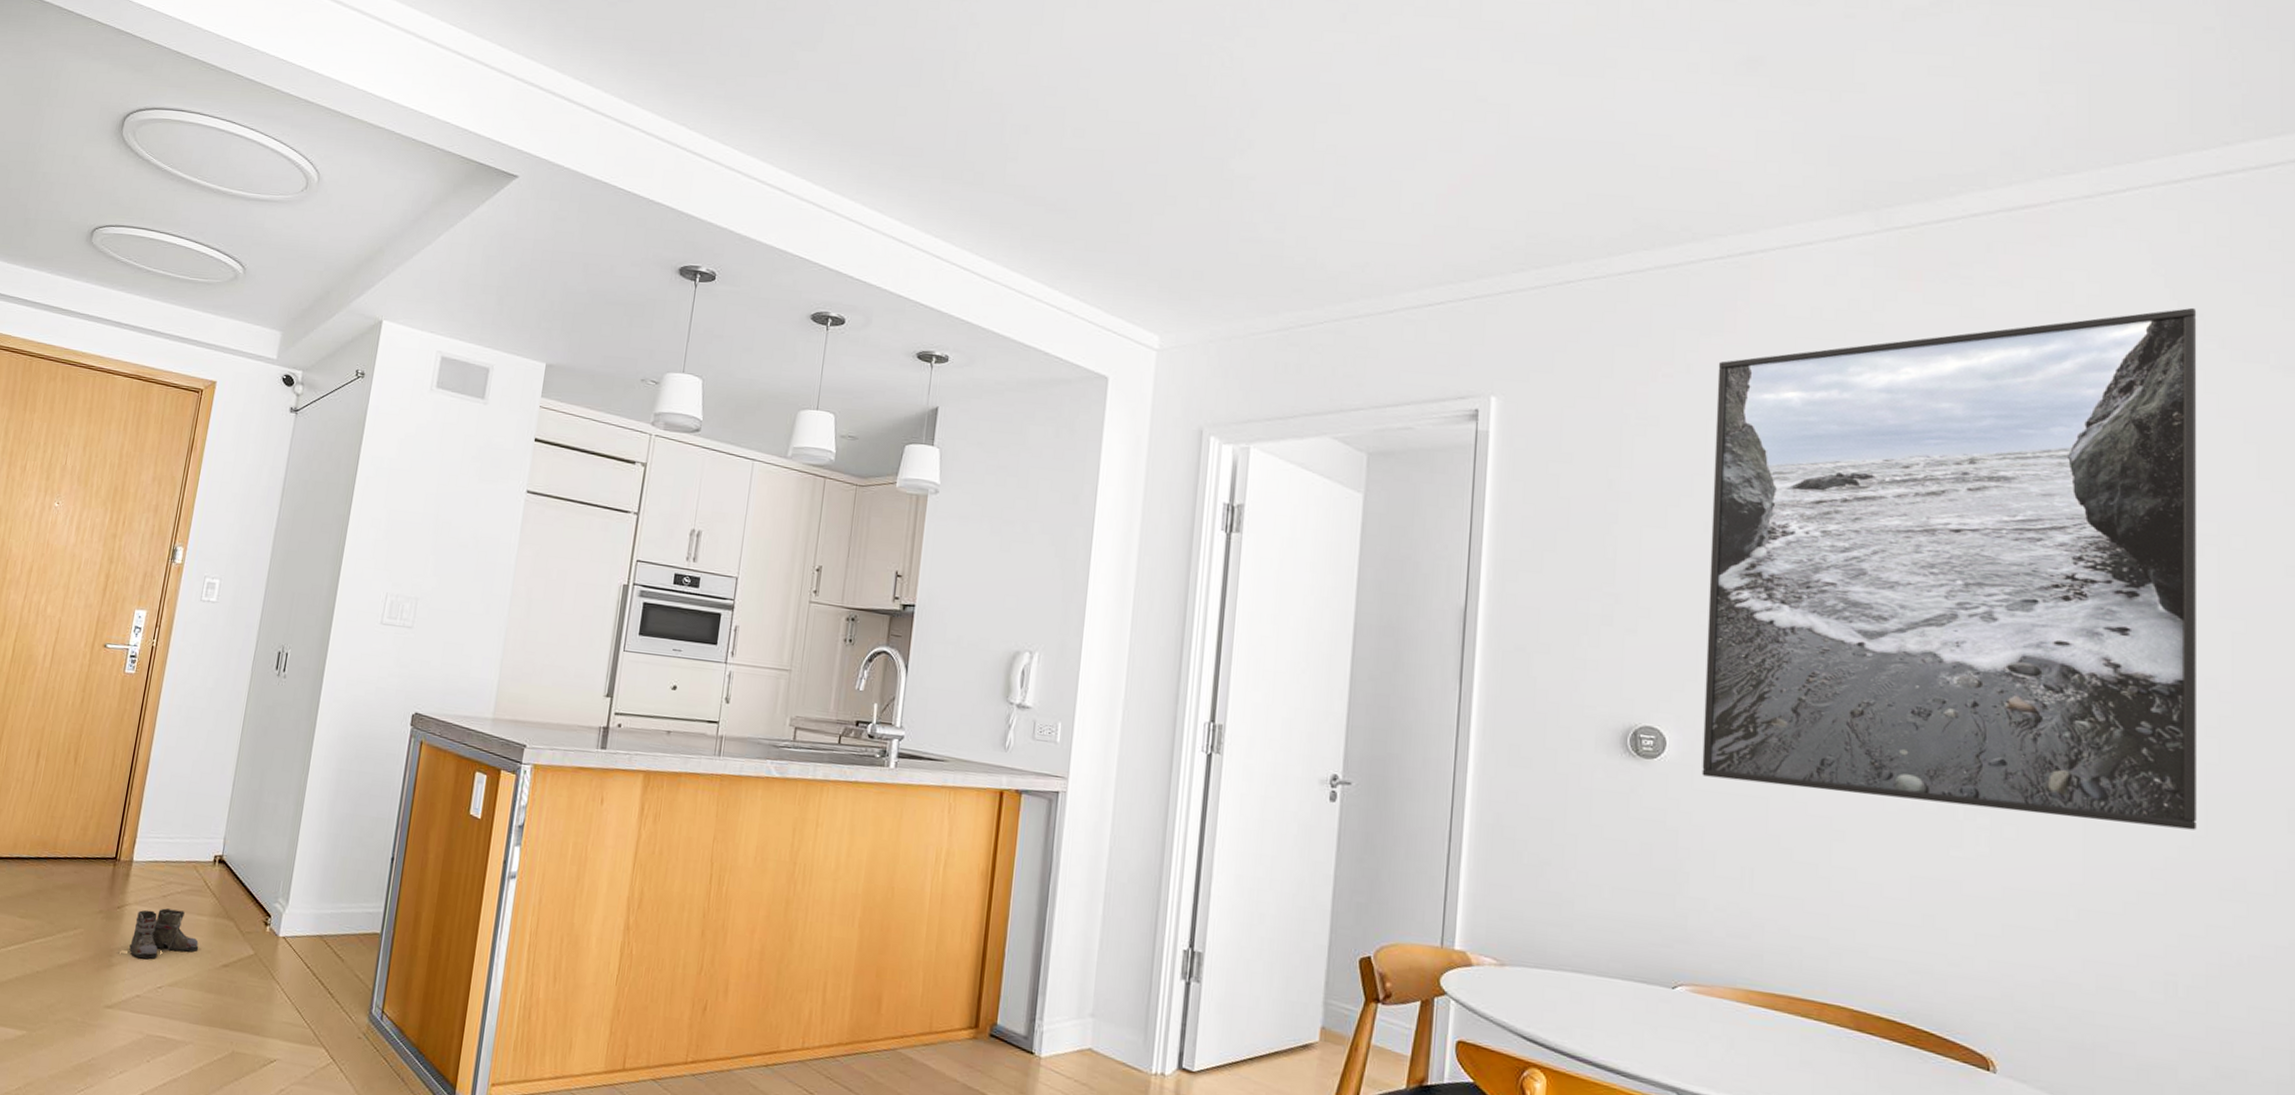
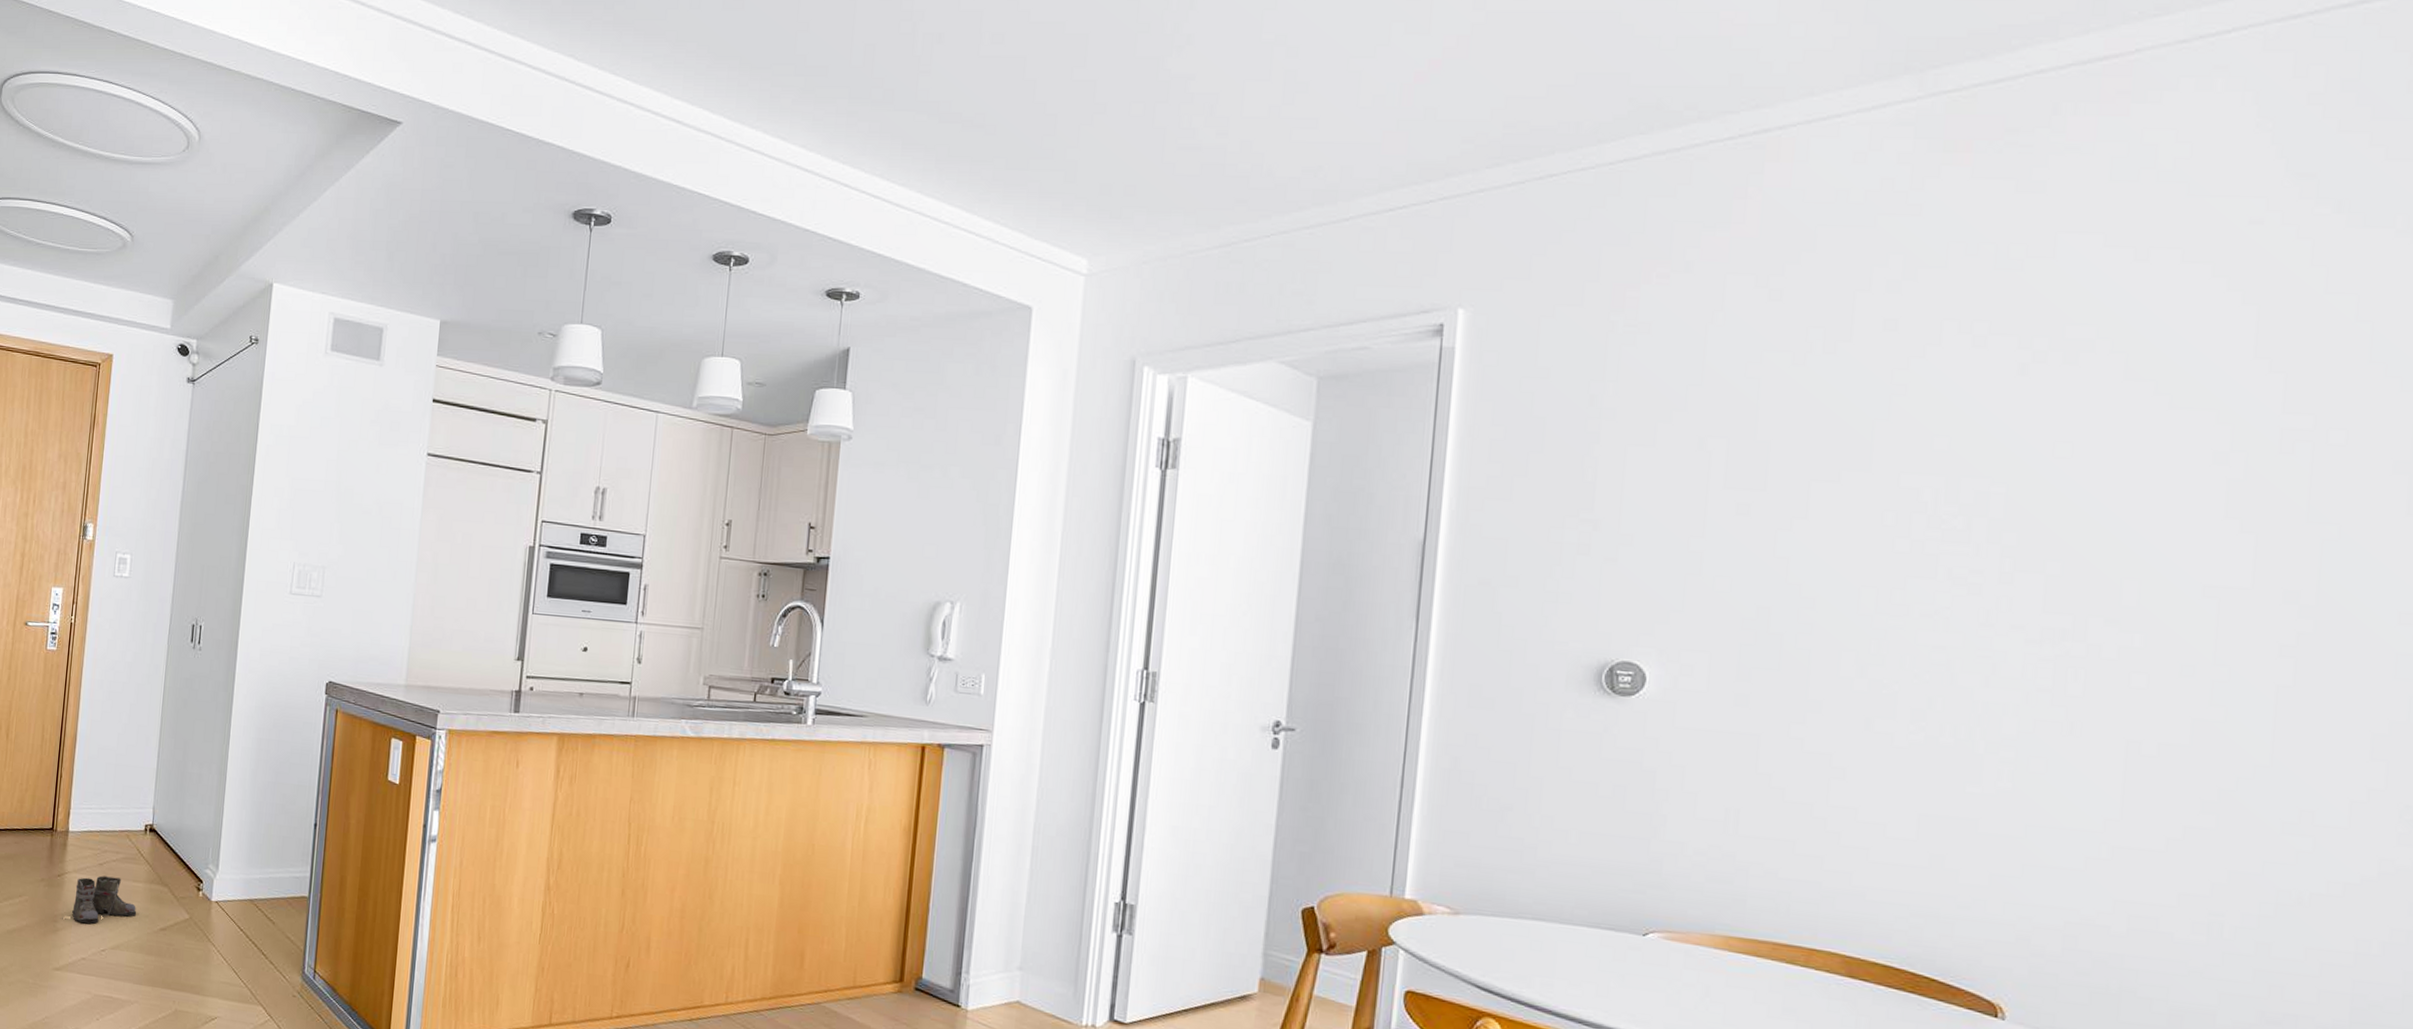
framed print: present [1702,307,2197,830] -> none [1685,166,2310,760]

